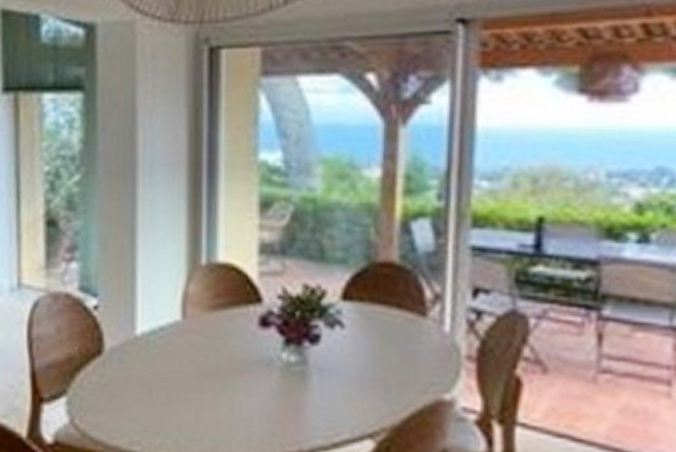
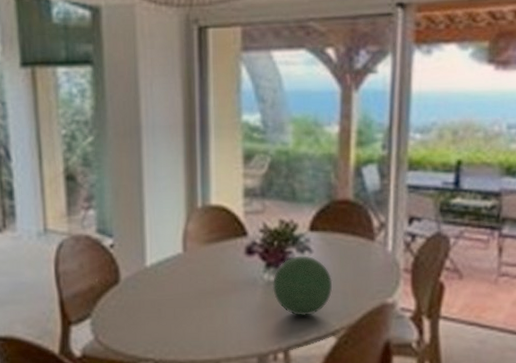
decorative orb: none [292,331,371,410] -> present [272,255,333,316]

